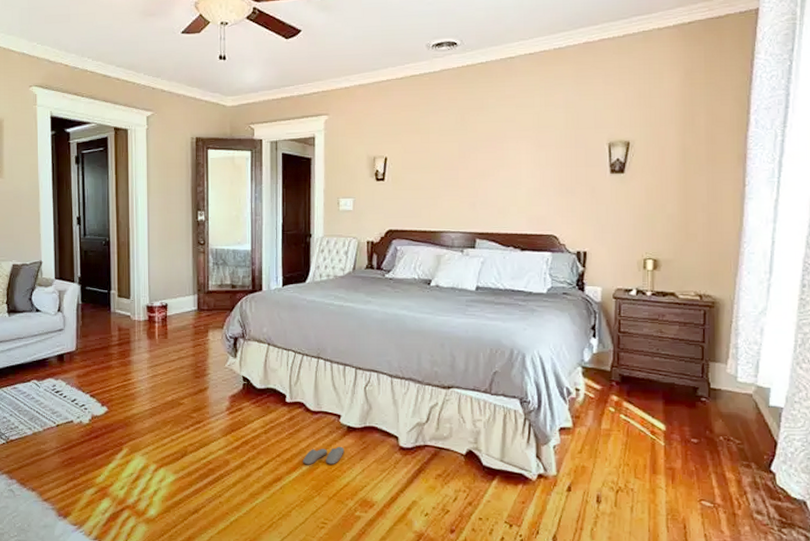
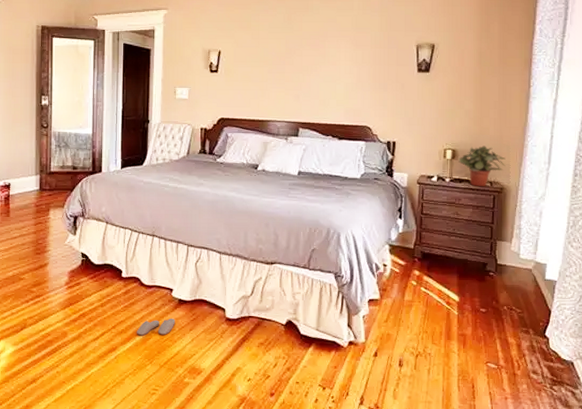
potted plant: none [661,254,717,301] -> present [459,146,506,187]

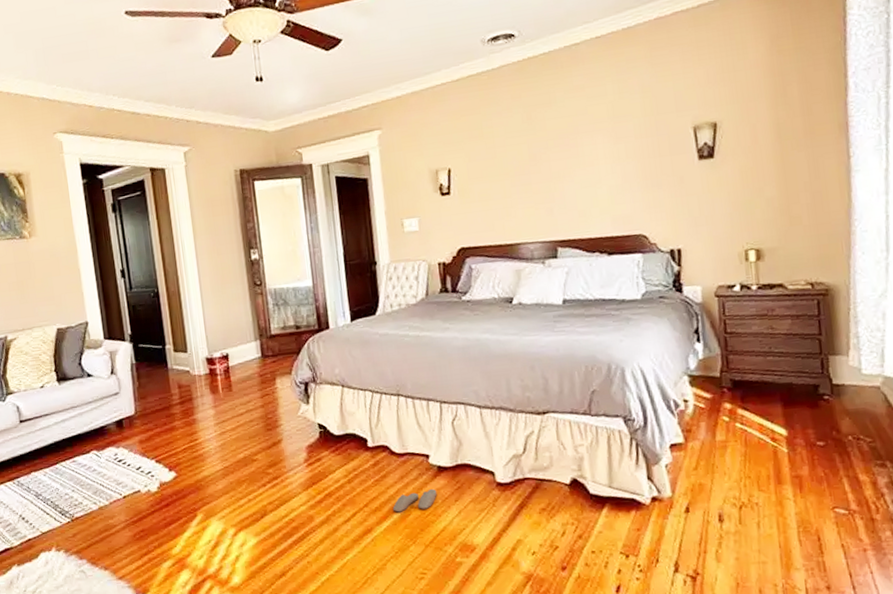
potted plant: present [459,146,506,187] -> none [765,239,829,292]

